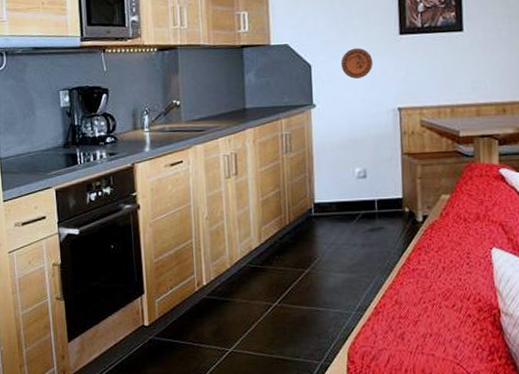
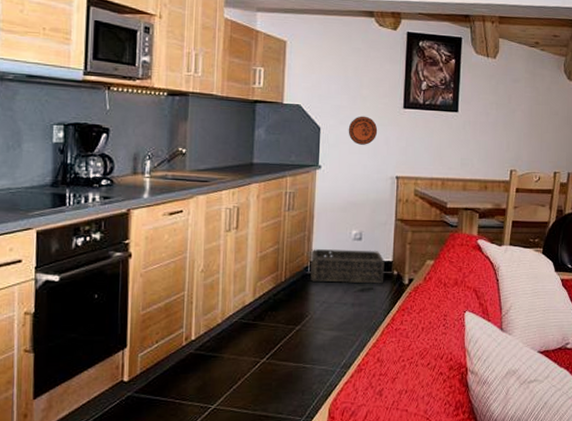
basket: none [314,187,395,224] -> present [310,249,385,284]

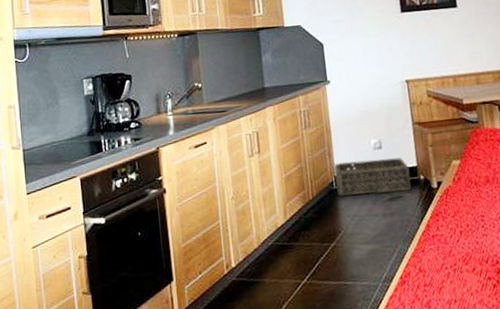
decorative plate: present [348,116,378,145] -> none [350,26,380,55]

